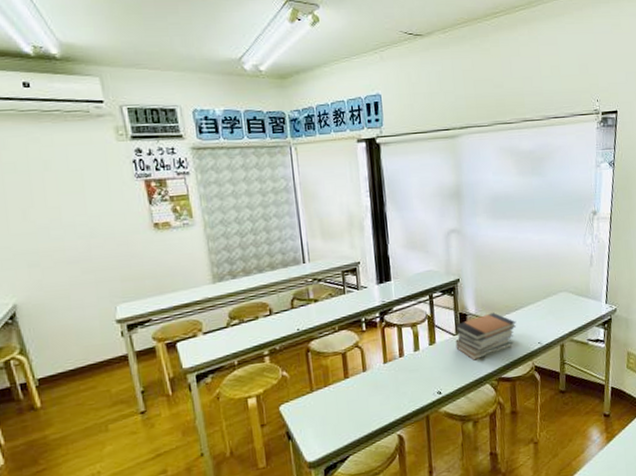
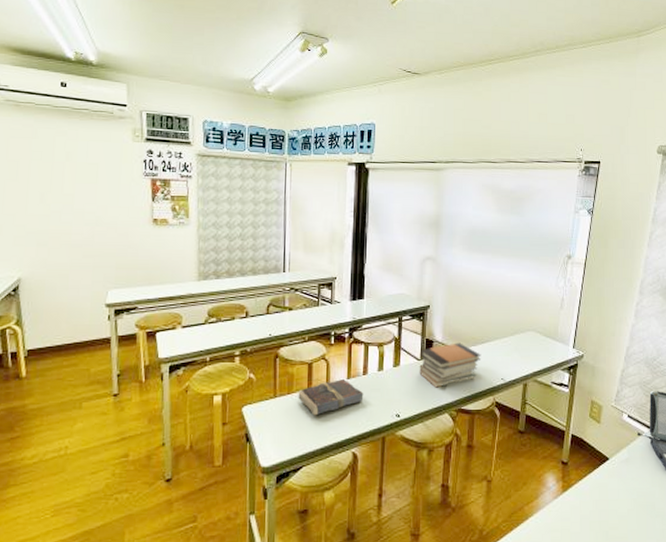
book: none [335,364,403,405] -> present [298,379,364,416]

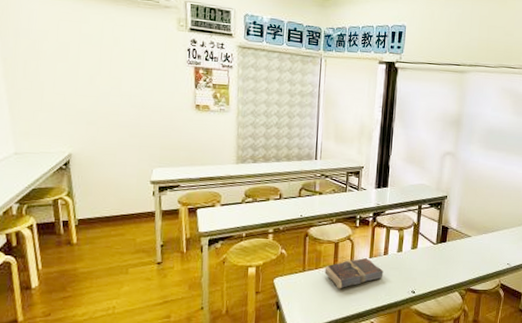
book stack: present [419,343,482,388] -> none [434,230,491,269]

